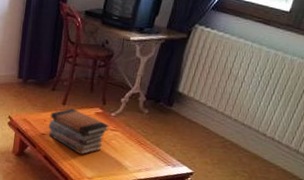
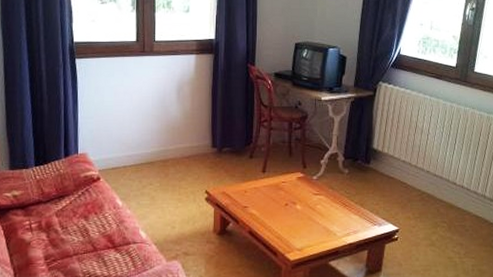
book stack: present [48,108,110,155] -> none [249,176,313,225]

